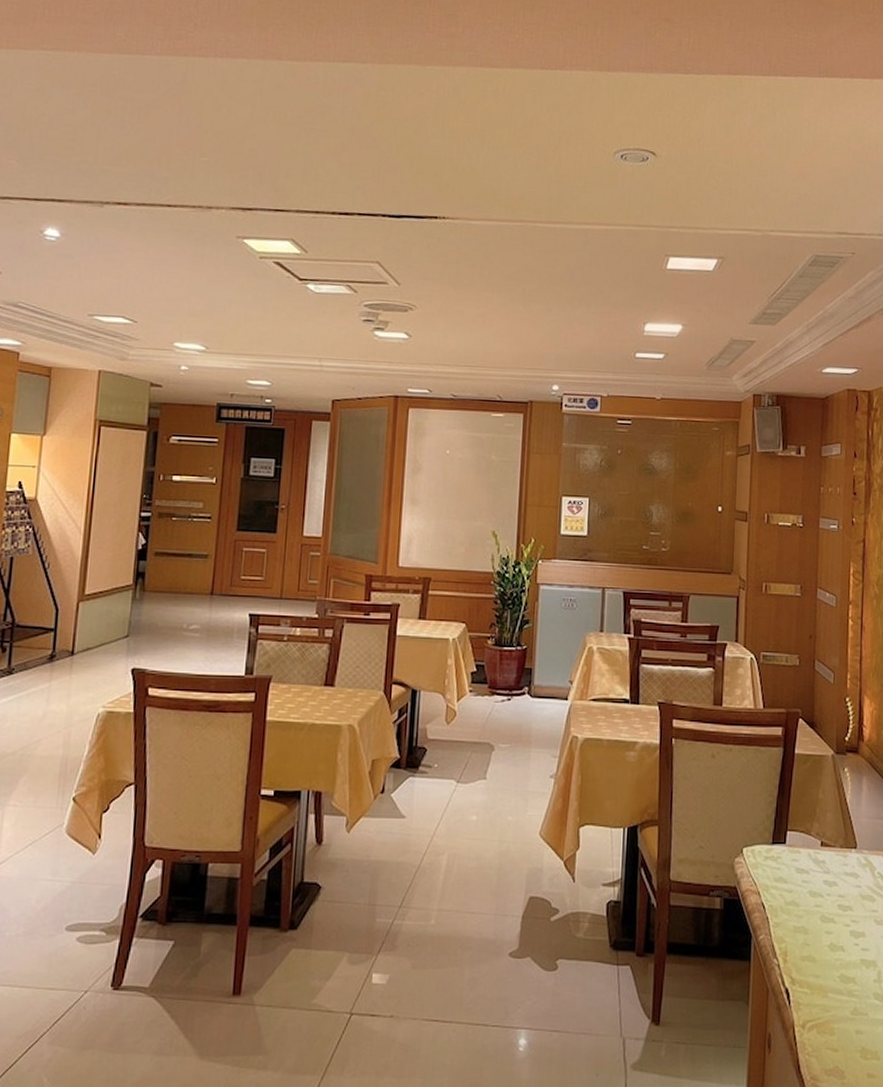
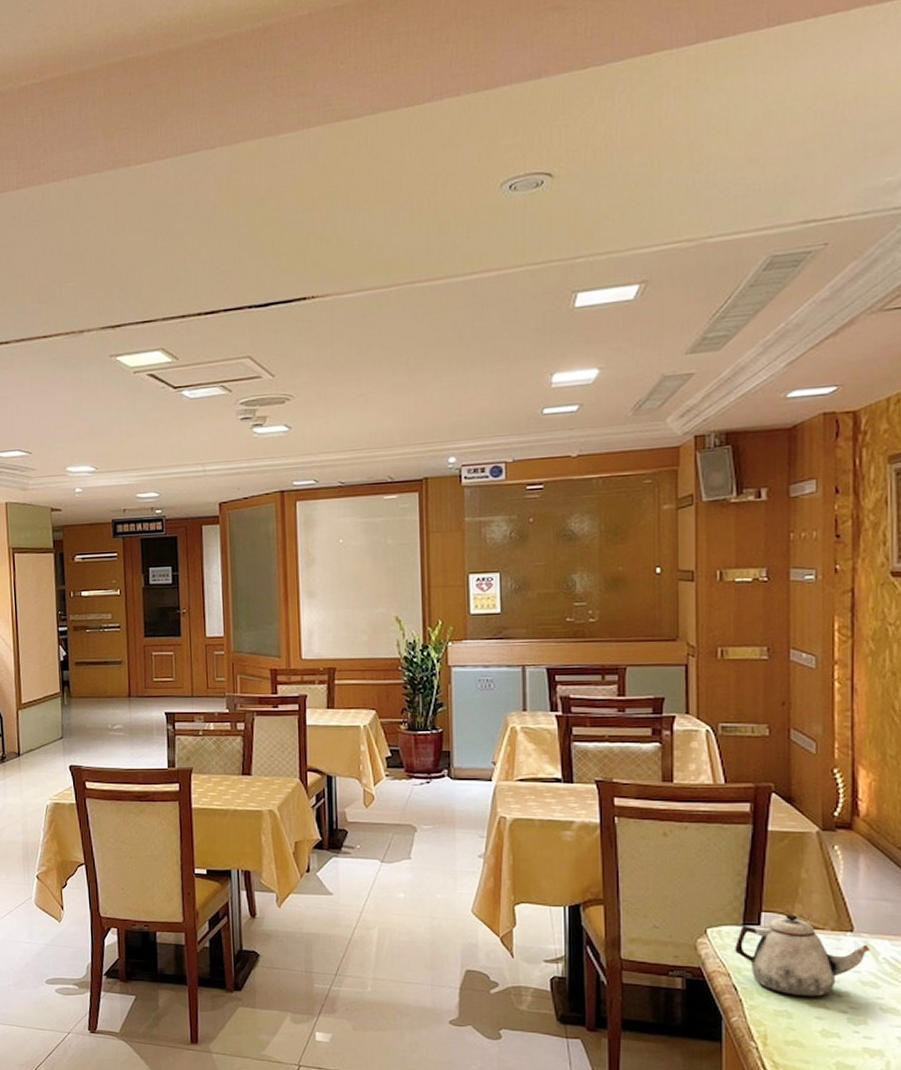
teapot: none [765,833,869,913] -> present [735,914,870,998]

